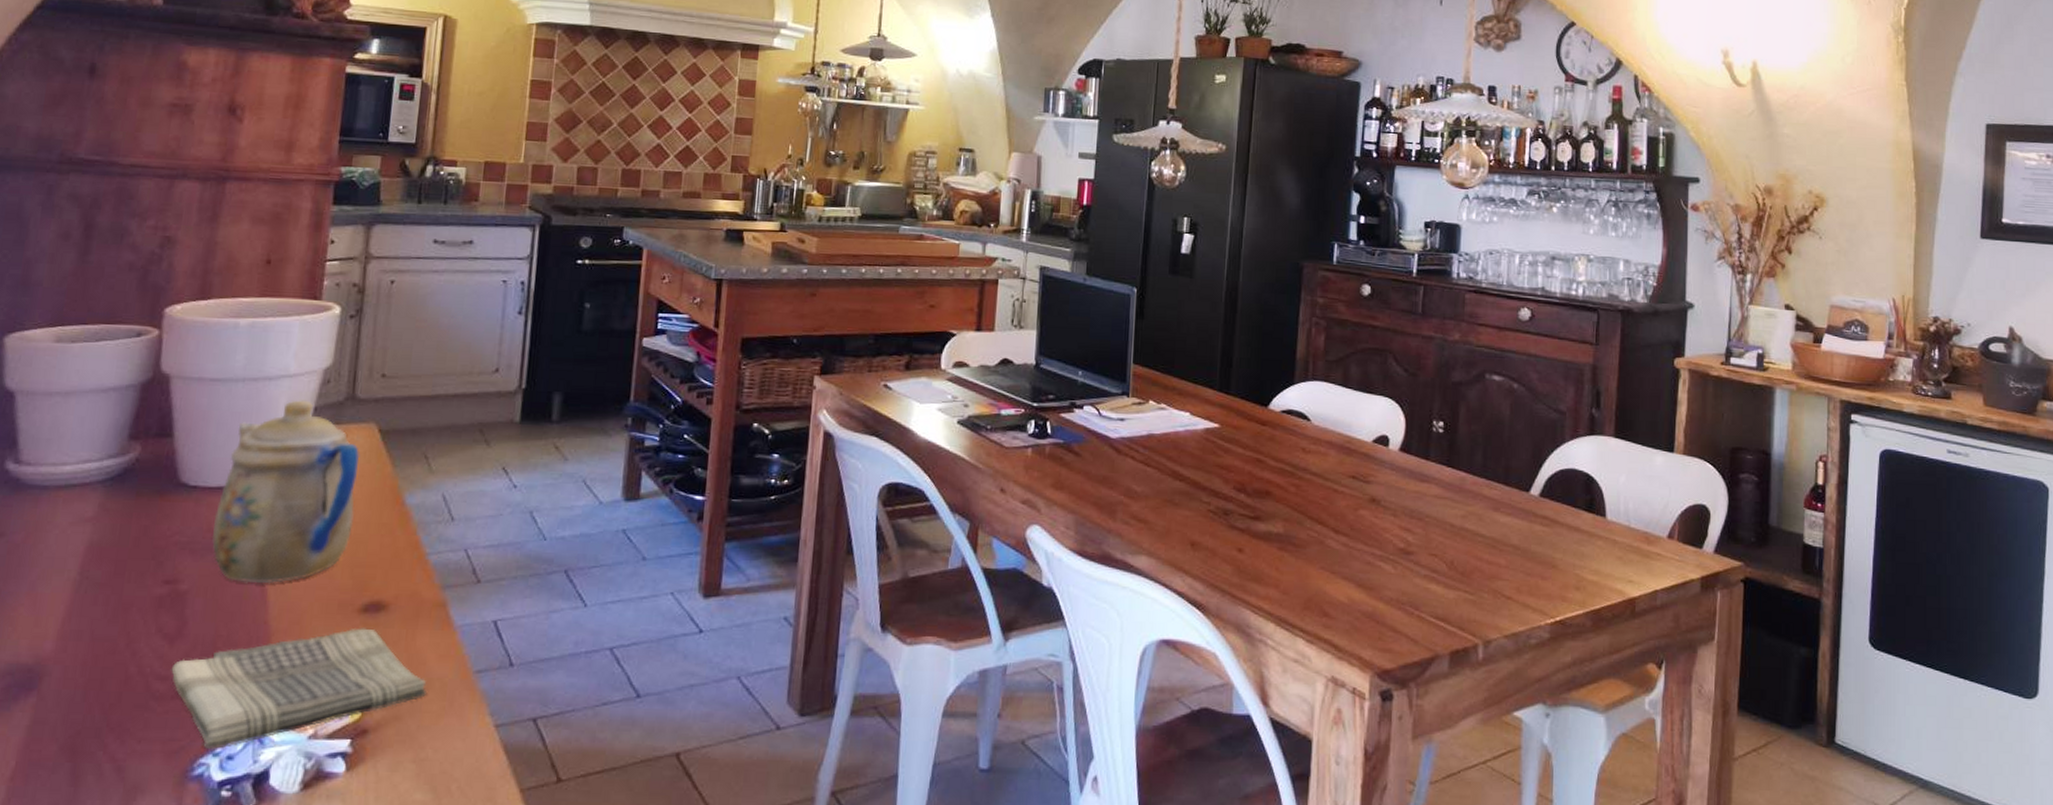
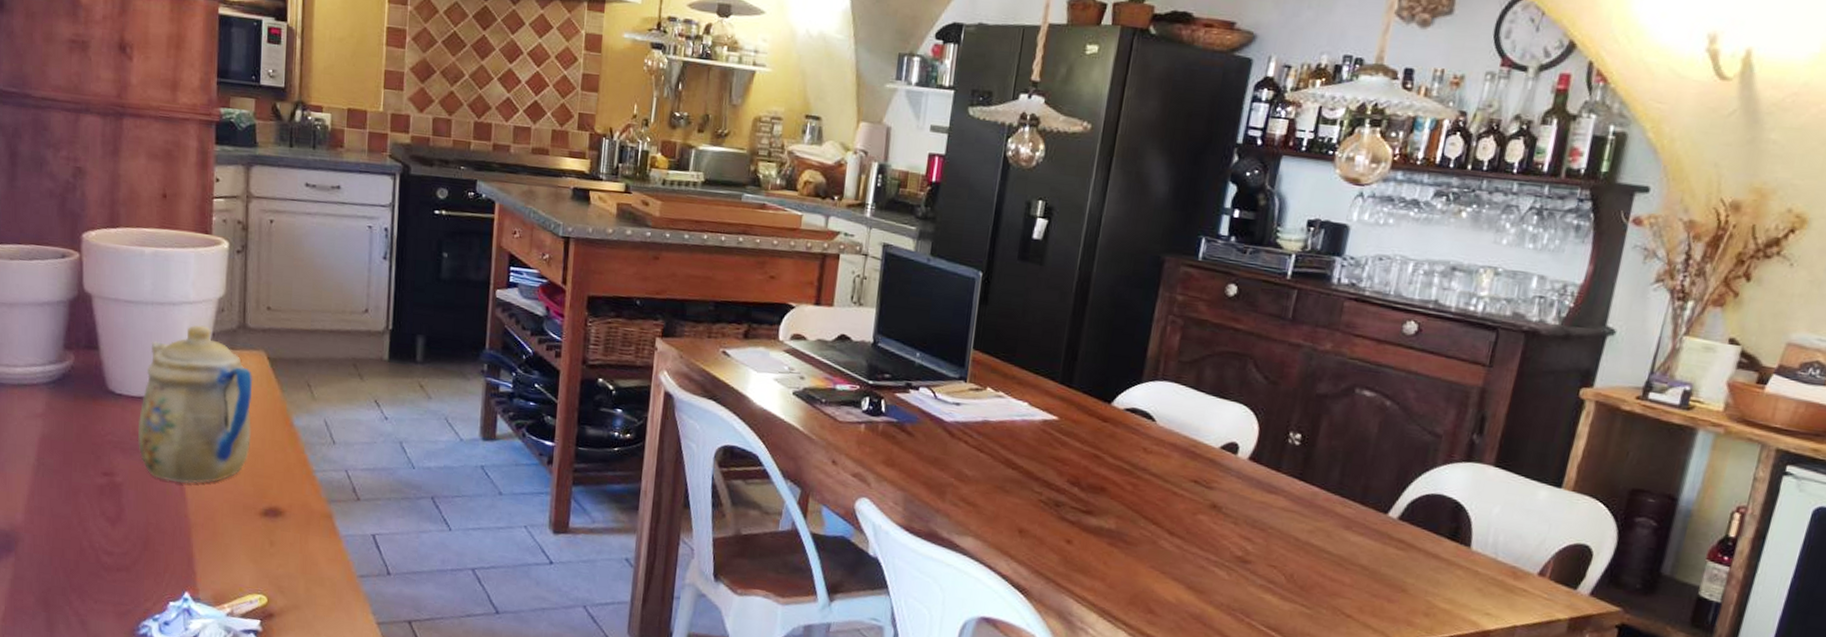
dish towel: present [171,627,427,750] -> none [115,528,319,616]

